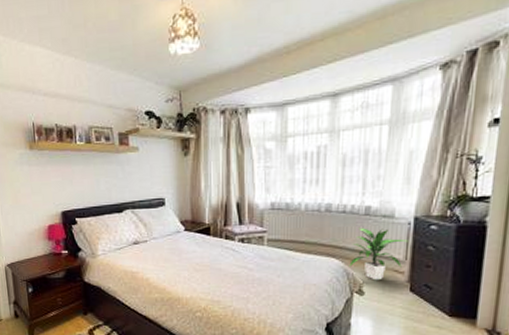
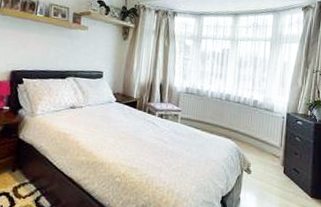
indoor plant: present [349,228,407,281] -> none [241,116,282,162]

